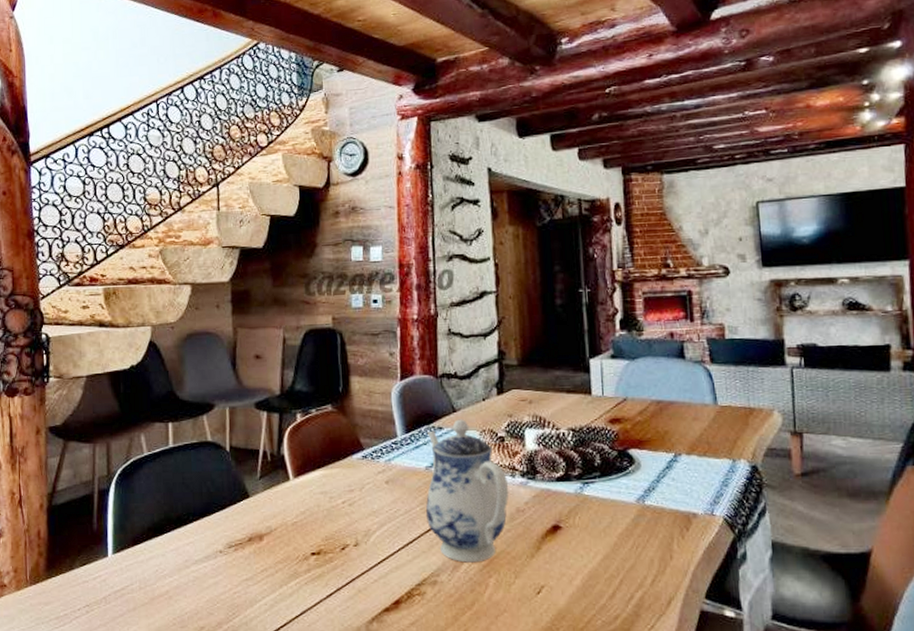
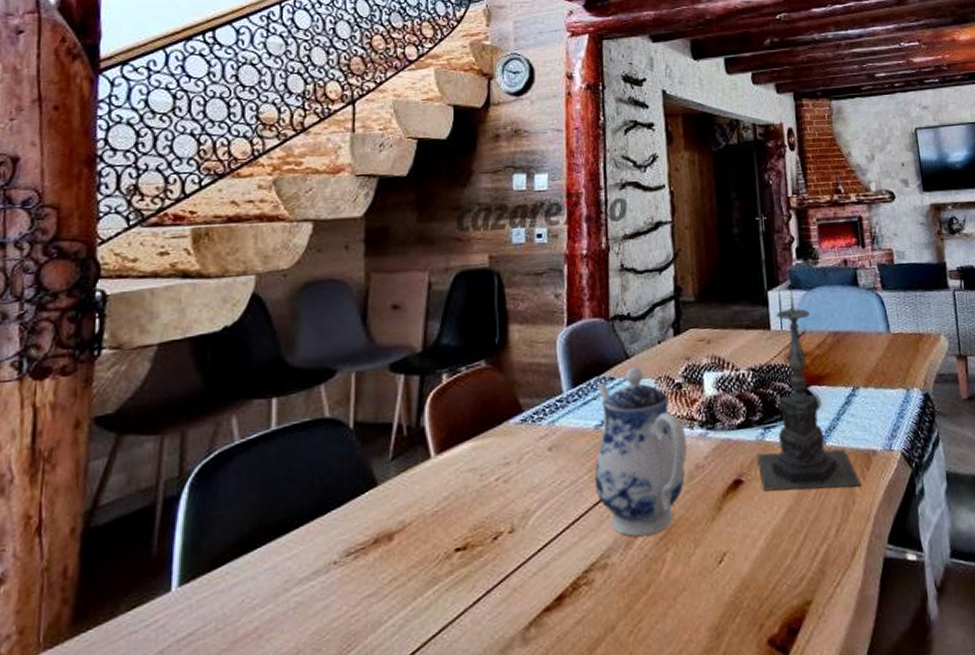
candle holder: none [575,355,680,544] -> present [757,286,862,492]

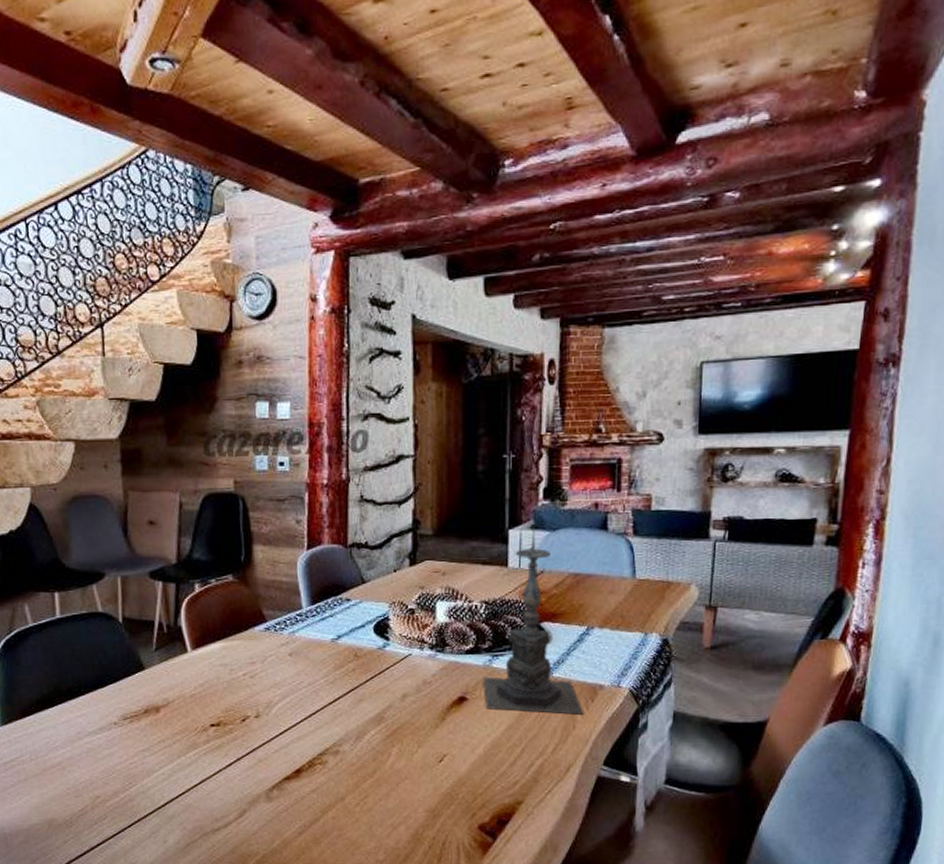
teapot: present [594,366,688,537] -> none [329,591,417,733]

